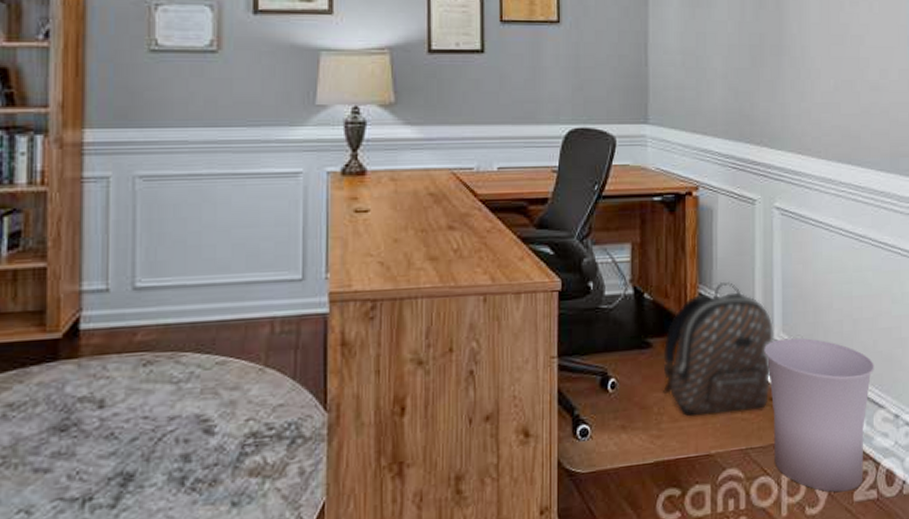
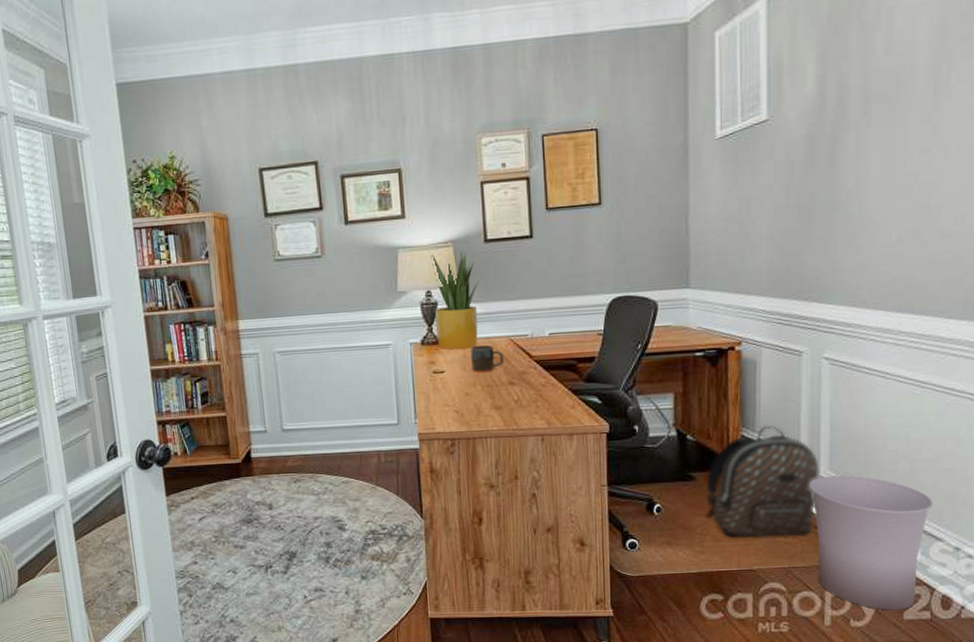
planter: none [361,60,422,184] -> present [430,251,482,350]
mug: none [402,177,443,214] -> present [470,344,503,373]

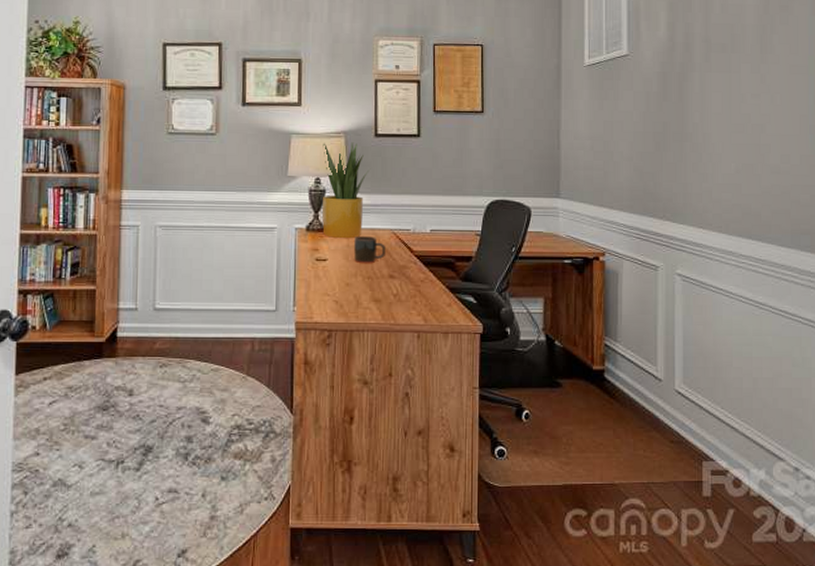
backpack: present [706,426,820,538] -> none [571,336,674,450]
waste bin: present [809,475,933,611] -> none [666,390,774,532]

